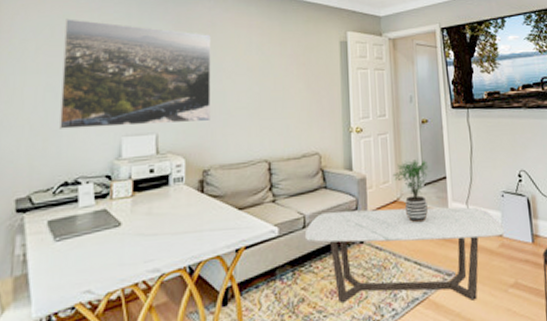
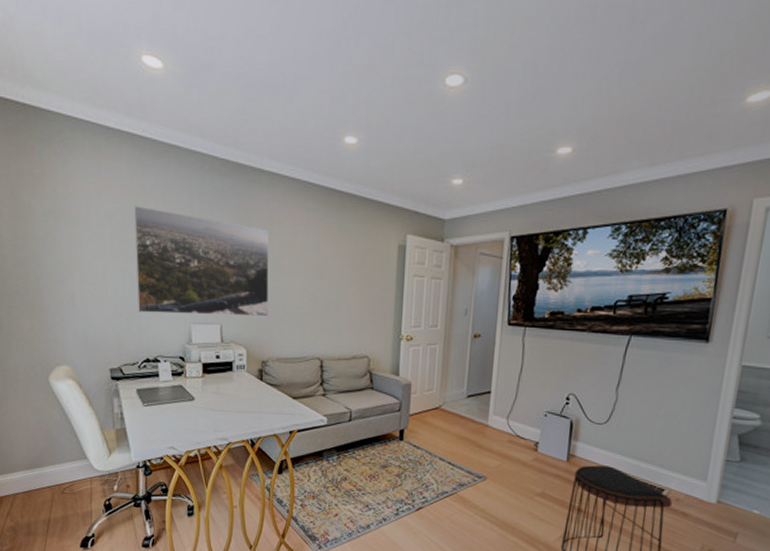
coffee table: present [304,207,505,304] -> none [350,410,541,501]
potted plant: present [392,159,431,223] -> none [437,372,476,430]

